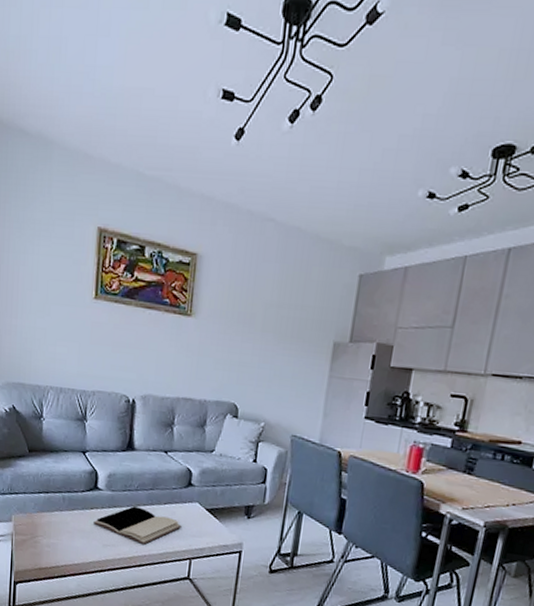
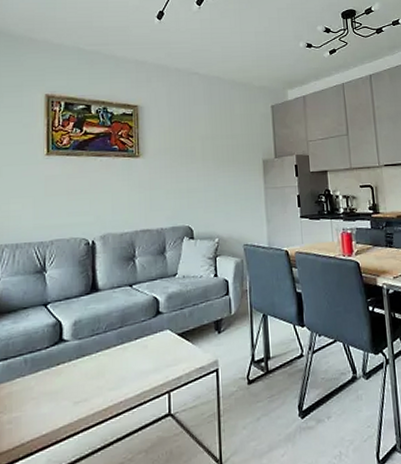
book: present [93,505,183,545] -> none [61,349,157,390]

